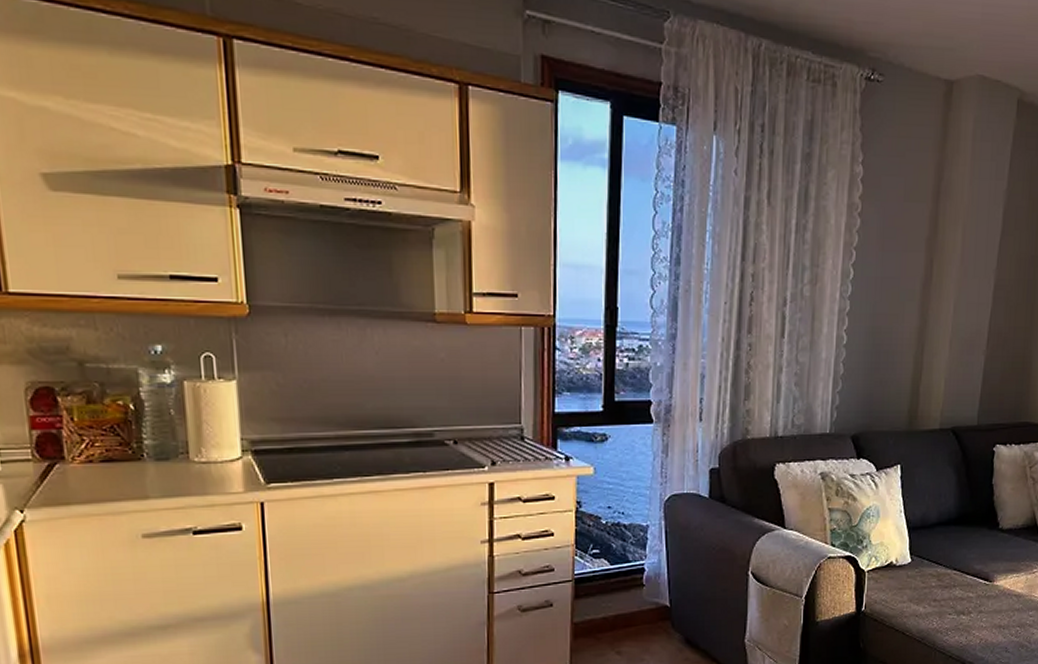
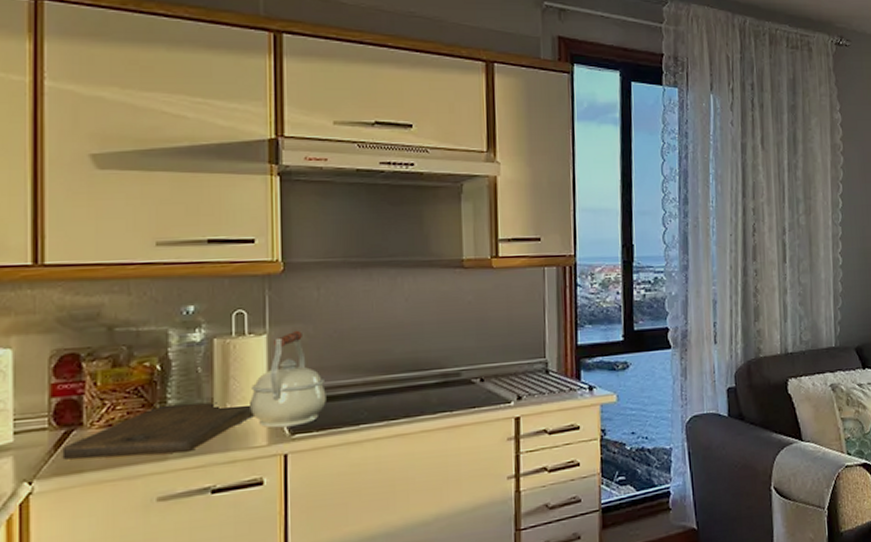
cutting board: none [47,444,229,494] -> present [62,401,254,460]
kettle: none [224,377,300,476] -> present [250,330,326,429]

